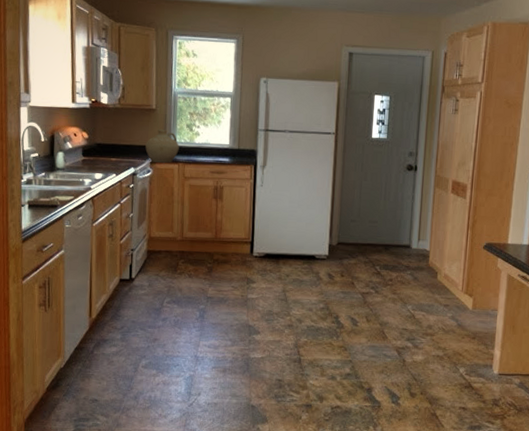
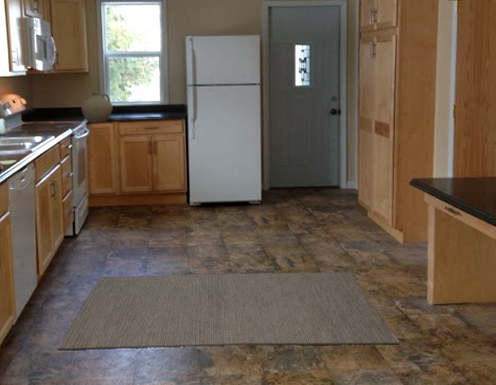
rug: none [106,323,462,413] -> present [57,272,401,351]

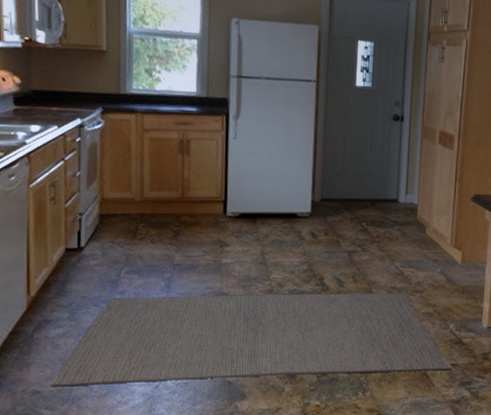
ceramic jug: present [81,91,113,122] -> none [94,74,137,113]

